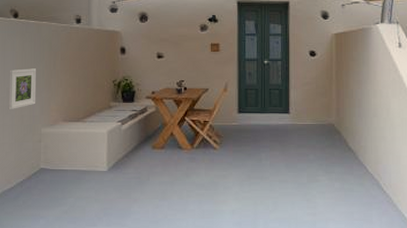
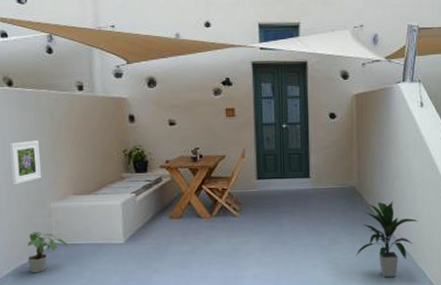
potted plant: none [15,156,53,197] -> present [27,232,67,273]
indoor plant: none [334,140,398,220] -> present [355,201,419,278]

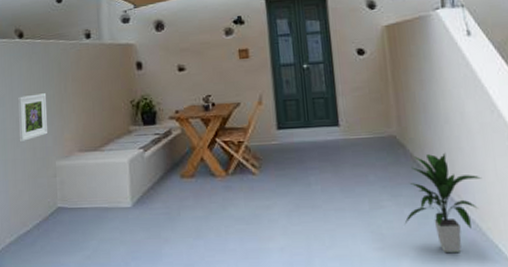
potted plant: present [27,232,67,273] -> none [31,194,72,241]

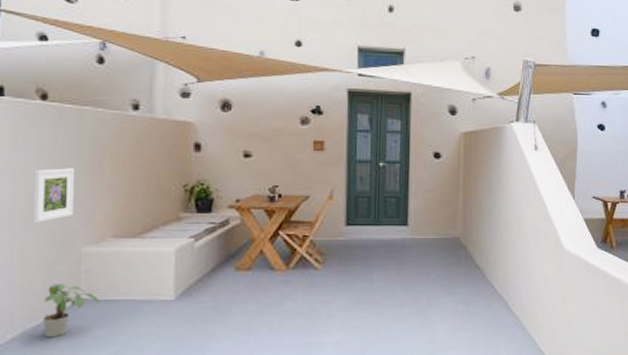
potted plant: none [31,194,72,241] -> present [42,284,99,337]
indoor plant: present [404,152,483,254] -> none [457,255,530,346]

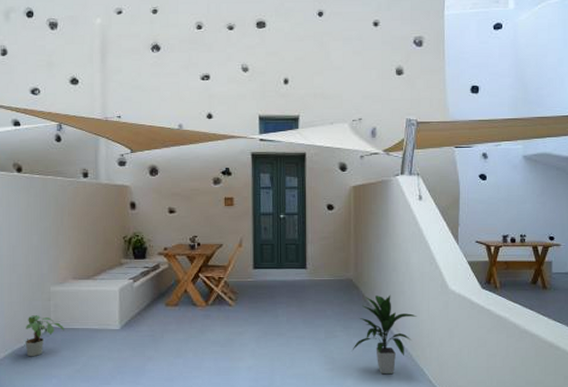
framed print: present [33,168,75,222] -> none [14,225,44,267]
indoor plant: none [457,255,530,346] -> present [352,294,417,375]

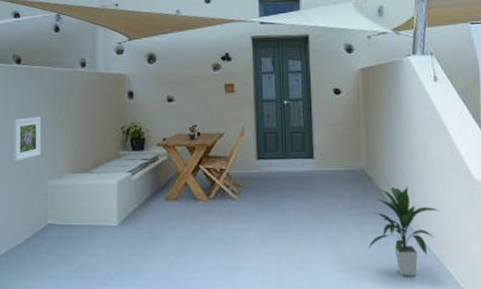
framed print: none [14,225,44,267] -> present [13,117,42,161]
potted plant: present [25,315,64,356] -> none [22,211,61,255]

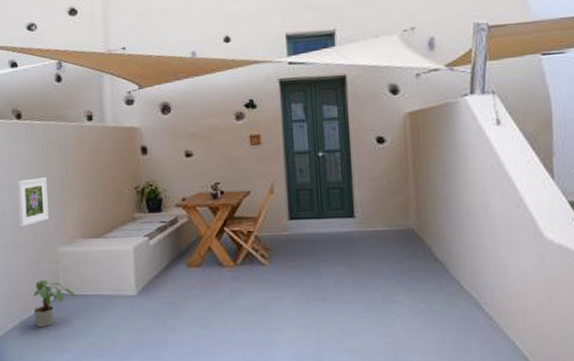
potted plant: none [22,211,61,255] -> present [33,280,75,327]
indoor plant: present [367,186,440,277] -> none [418,247,503,349]

